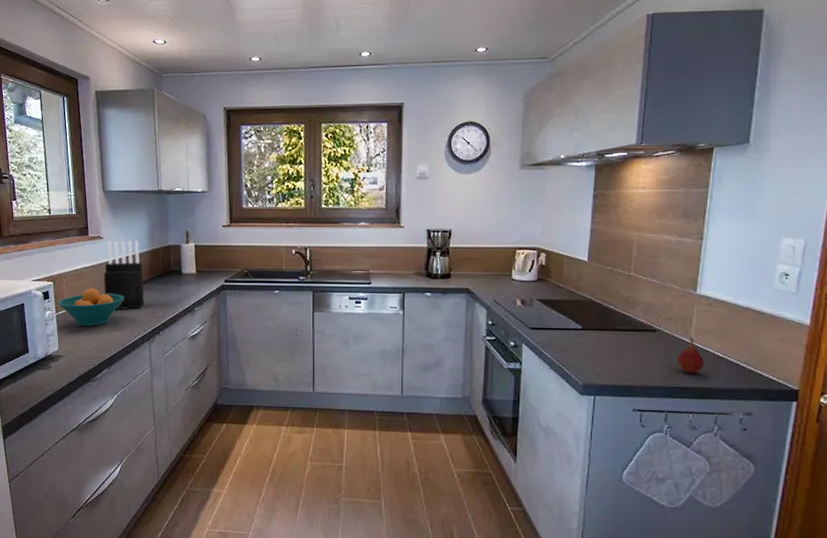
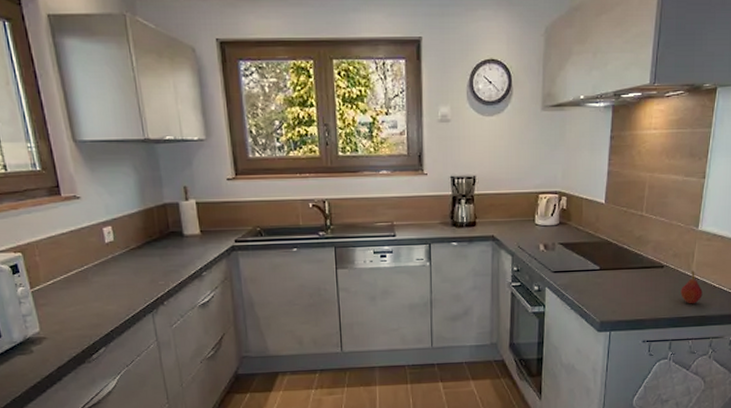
fruit bowl: present [58,288,125,327] -> none [31,257,116,303]
knife block: present [103,240,144,311] -> none [86,199,142,281]

